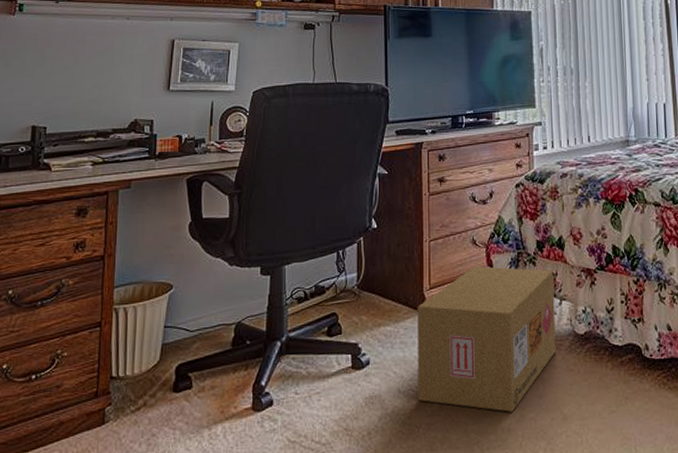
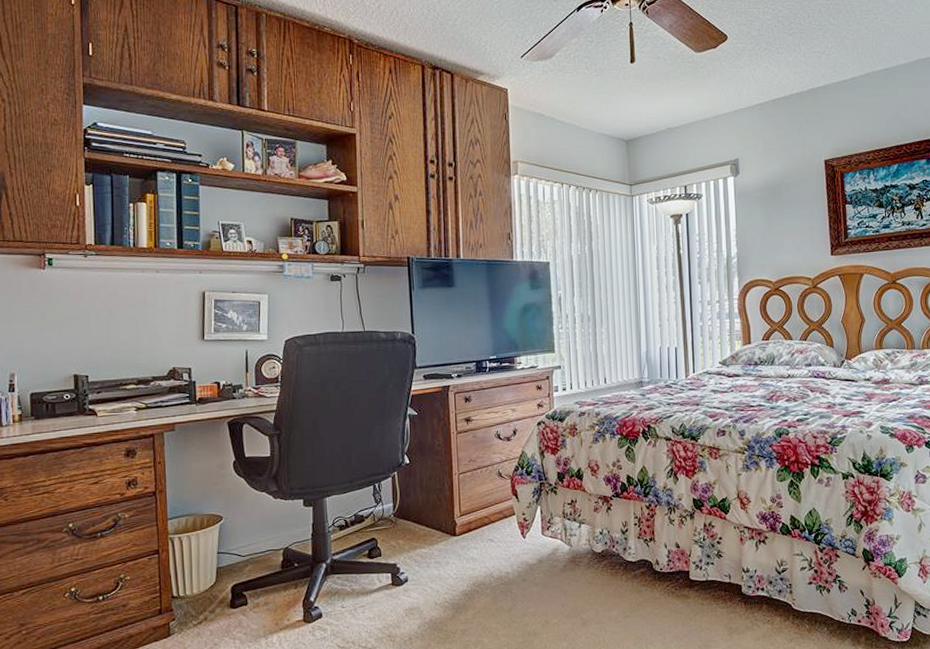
cardboard box: present [417,266,556,412] -> none [450,495,576,619]

